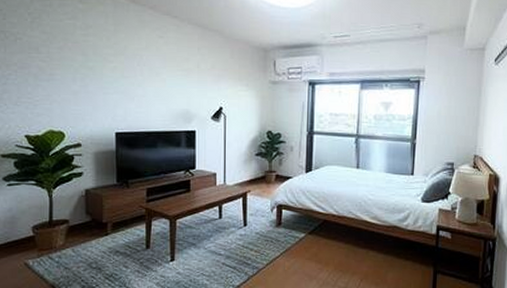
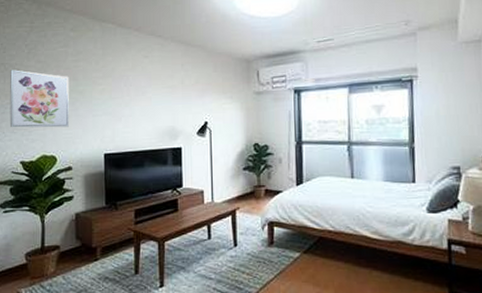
wall art: none [10,39,78,103] -> present [9,70,69,128]

